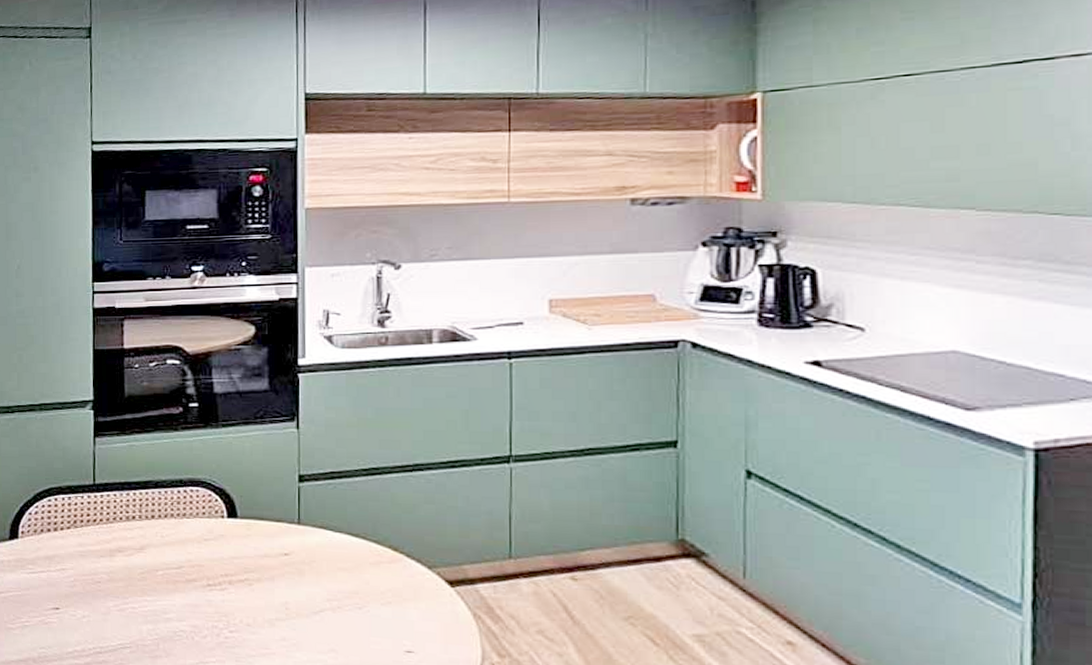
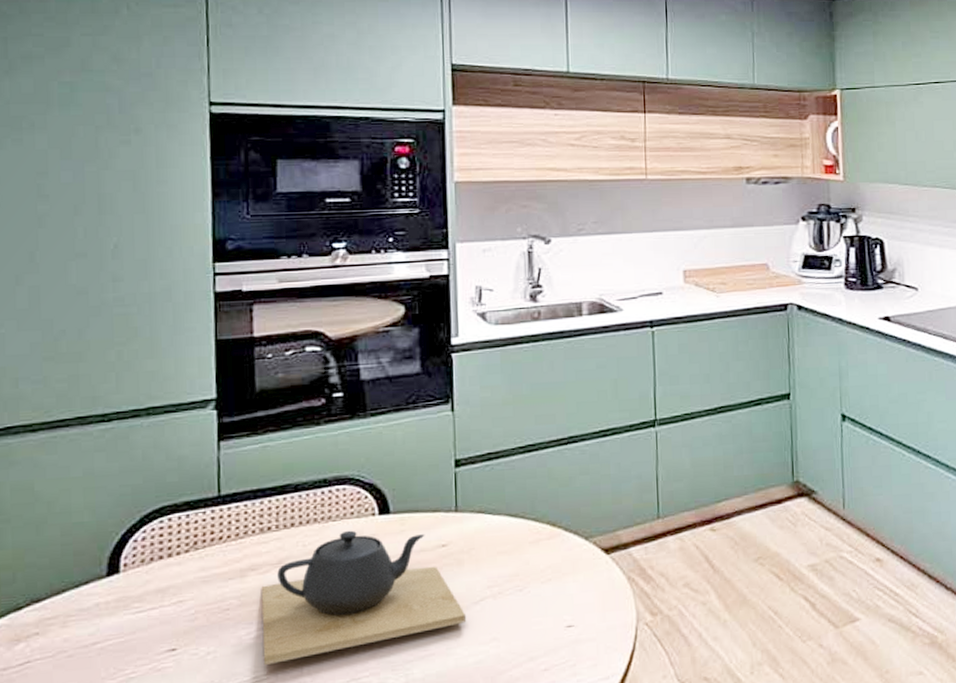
teapot: none [126,528,306,636] -> present [261,530,467,666]

